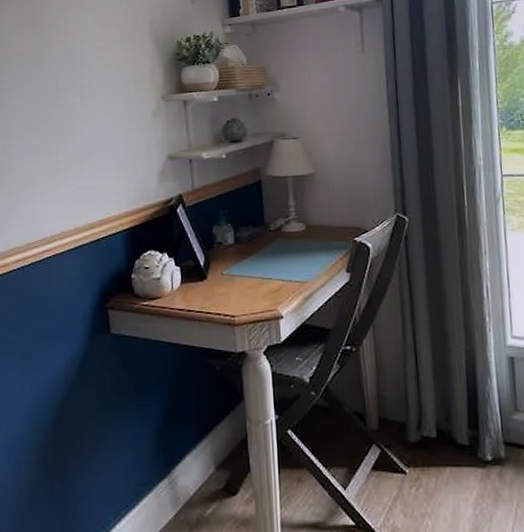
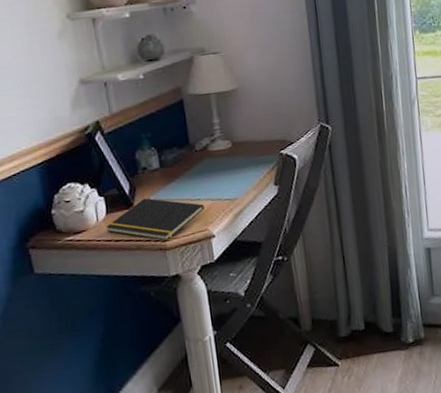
notepad: none [179,272,275,316] -> present [106,198,204,241]

